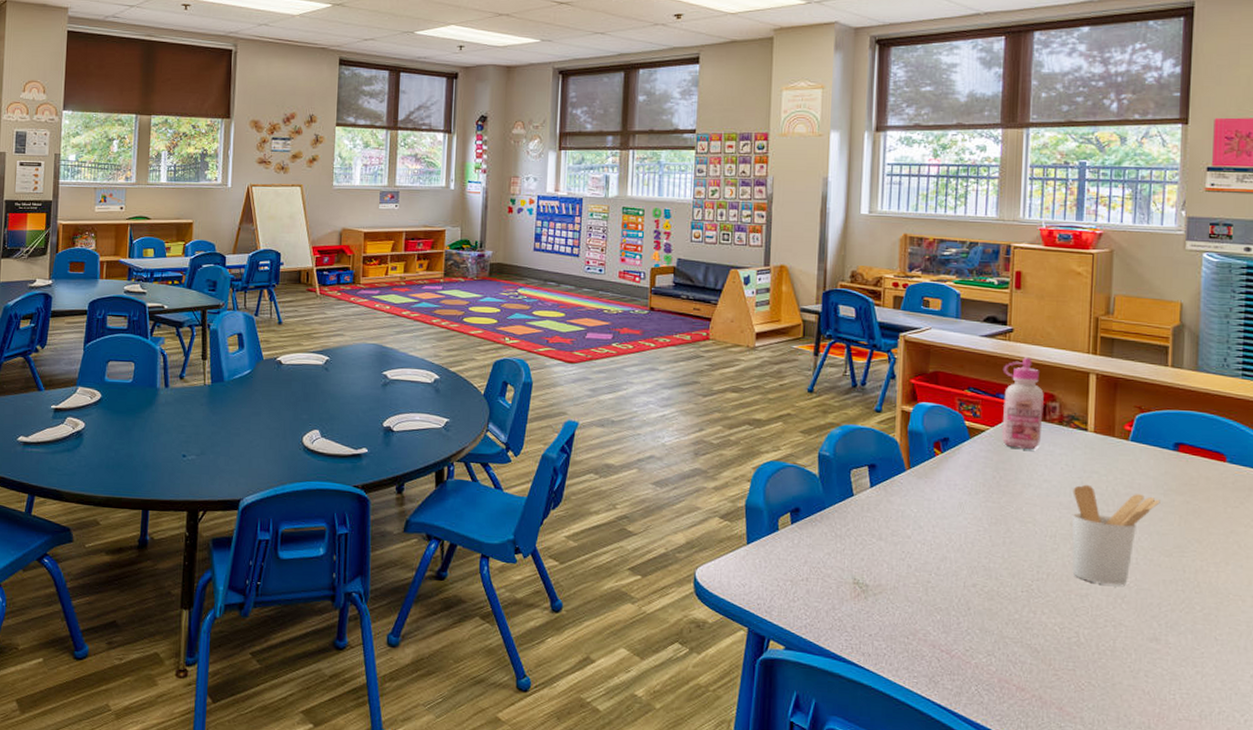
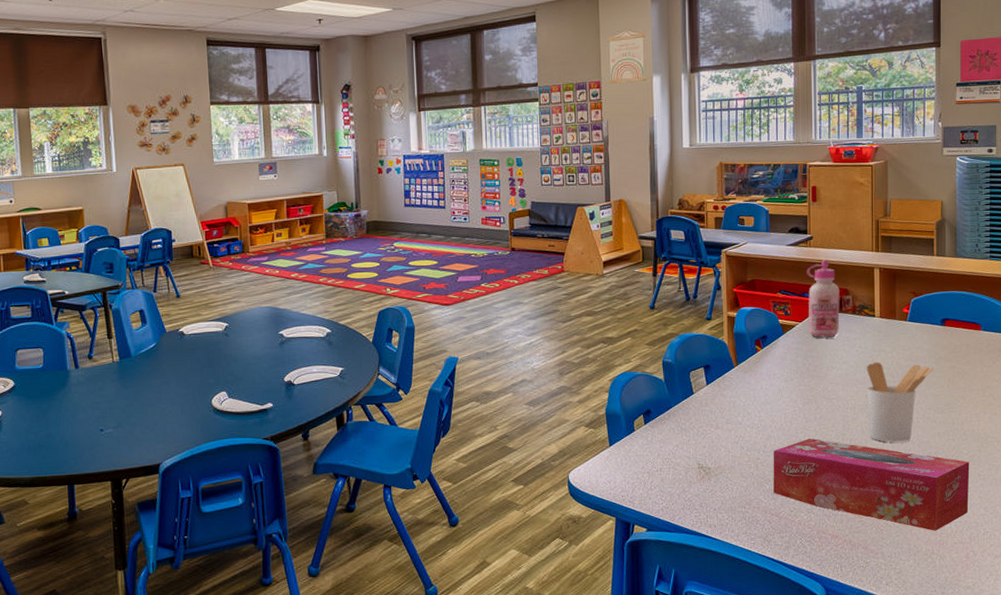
tissue box: none [945,565,1204,701] -> present [773,438,970,531]

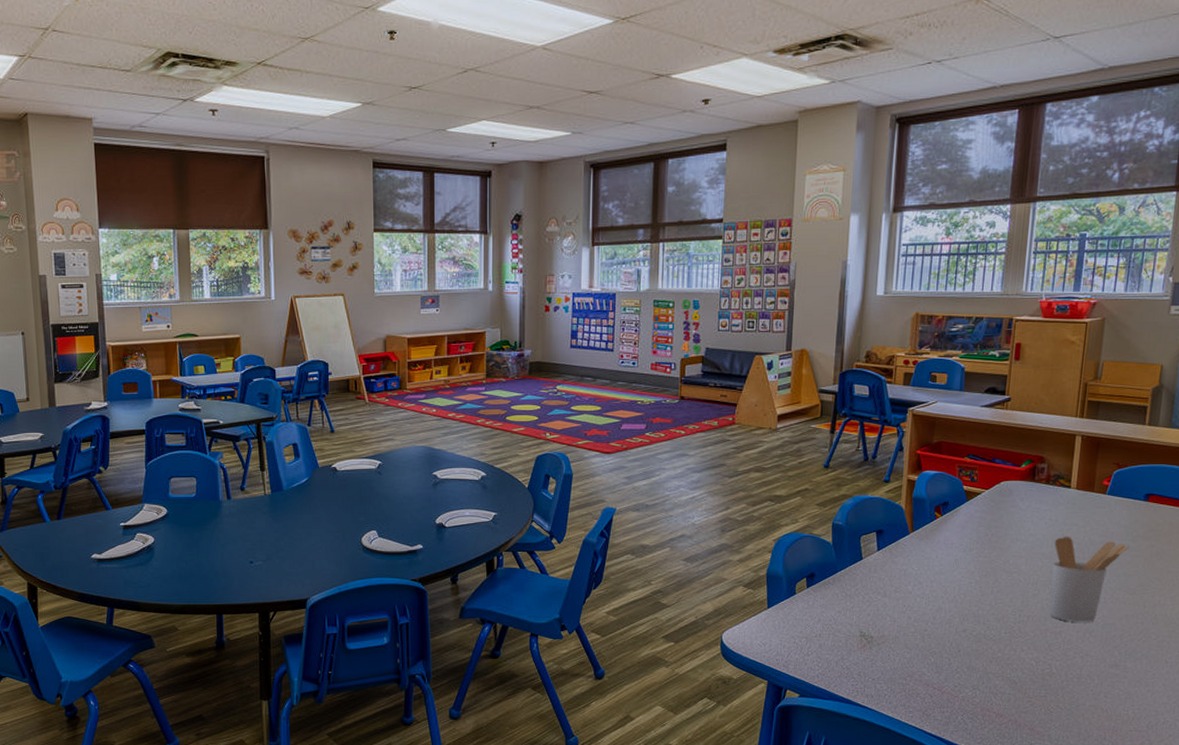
tissue box: present [773,438,970,531] -> none [938,612,1158,717]
glue bottle: present [807,259,840,338] -> none [994,424,1035,507]

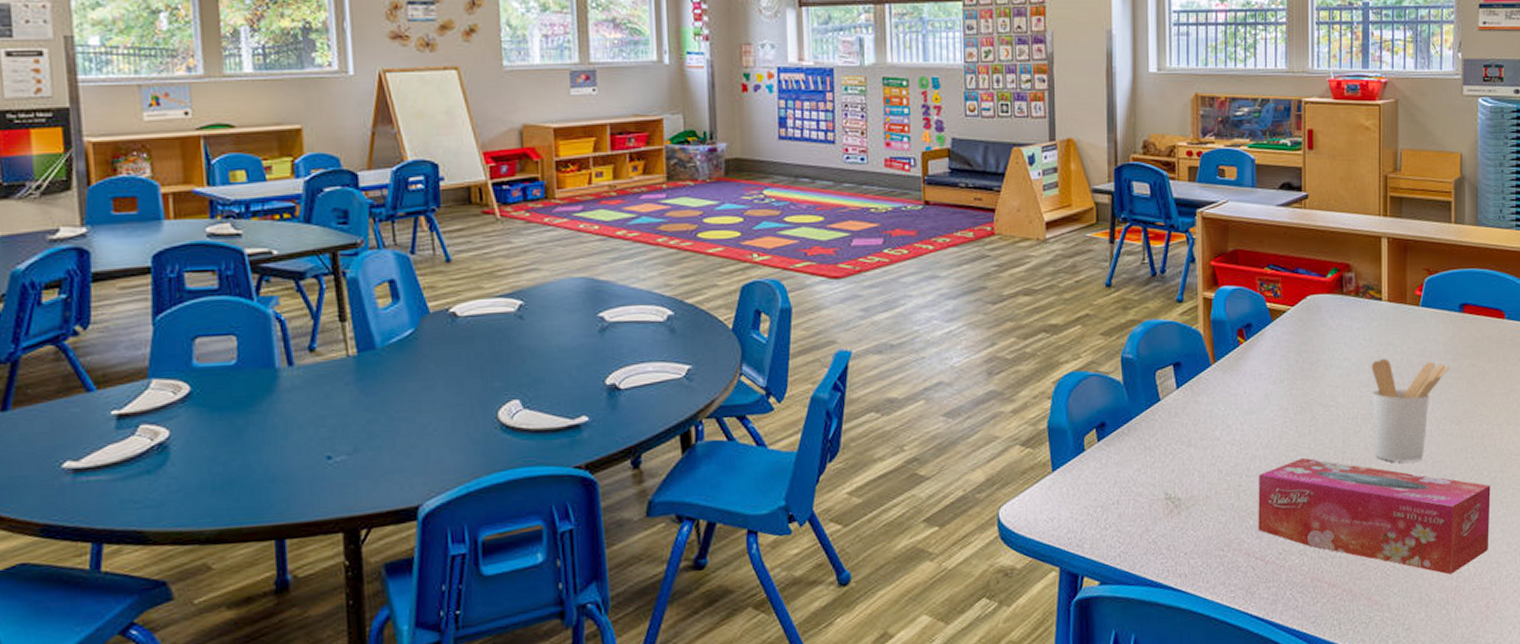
tissue box: none [938,612,1158,717] -> present [1258,457,1491,575]

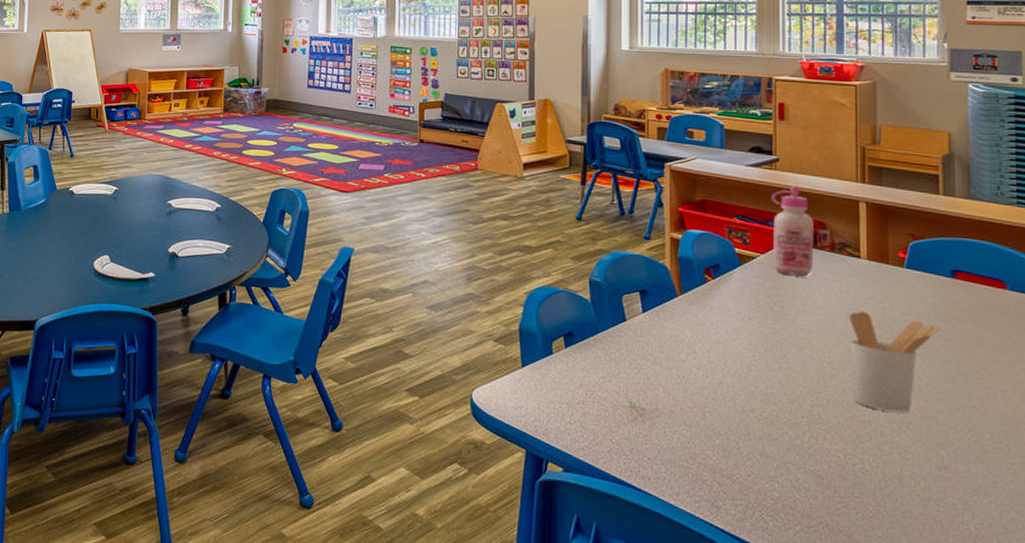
tissue box: present [1258,457,1491,575] -> none [725,390,995,530]
glue bottle: none [1301,225,1340,327] -> present [772,186,814,276]

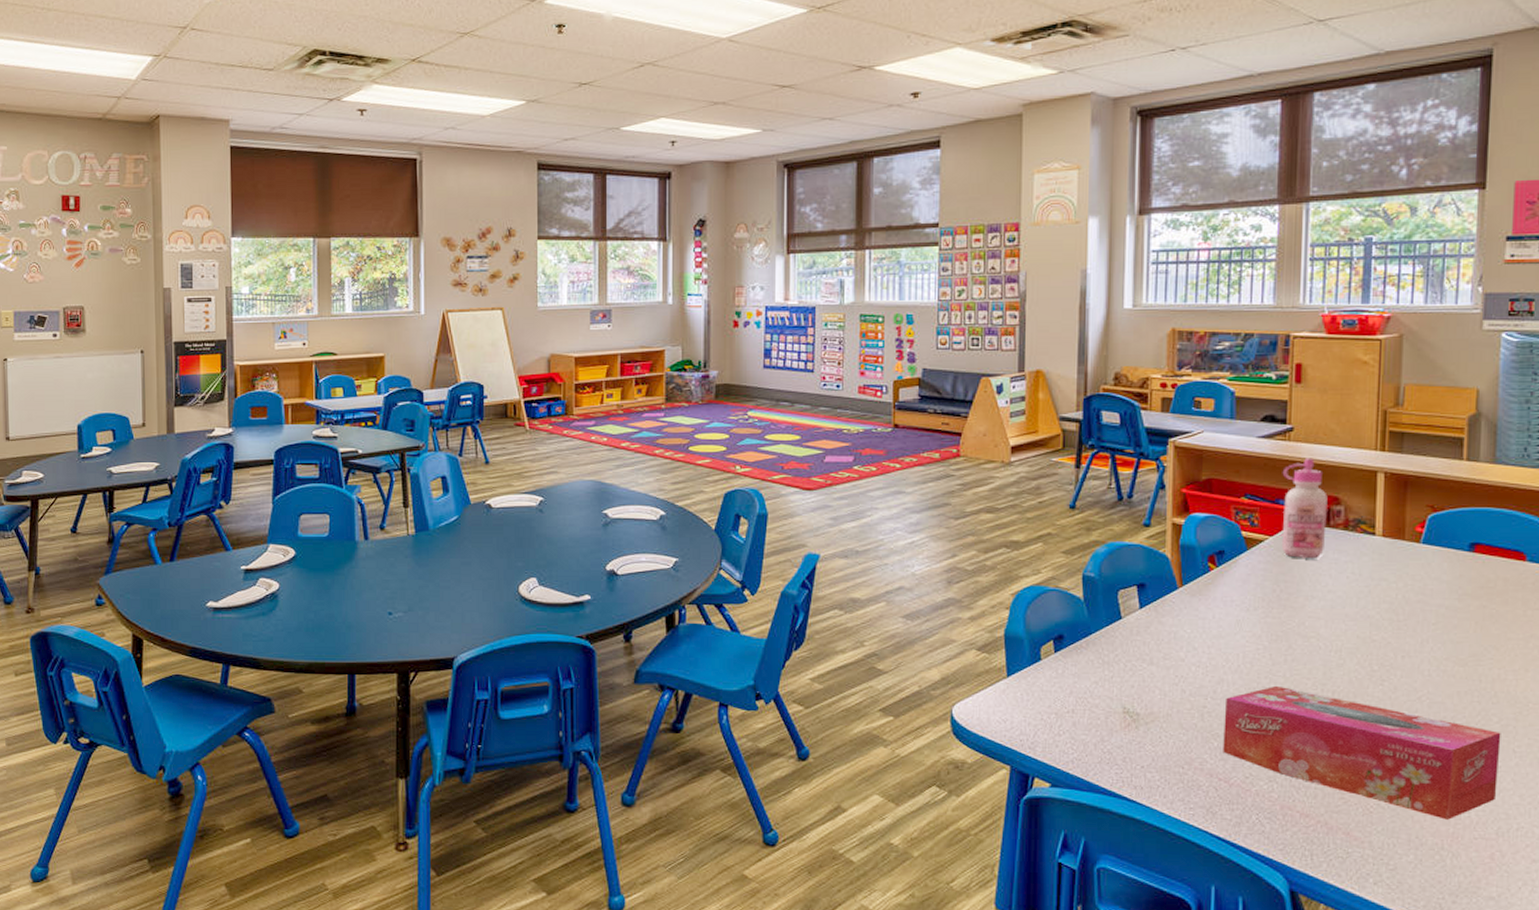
tissue box: none [725,390,995,530] -> present [1223,685,1501,820]
utensil holder: present [849,311,940,413] -> none [1358,593,1455,700]

